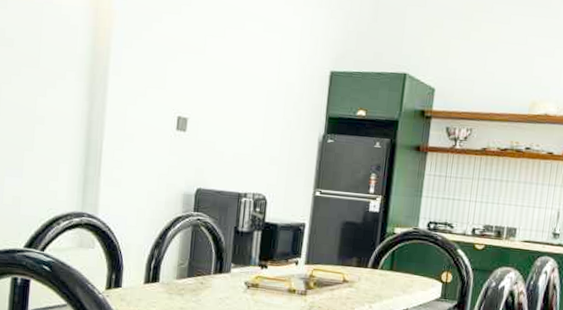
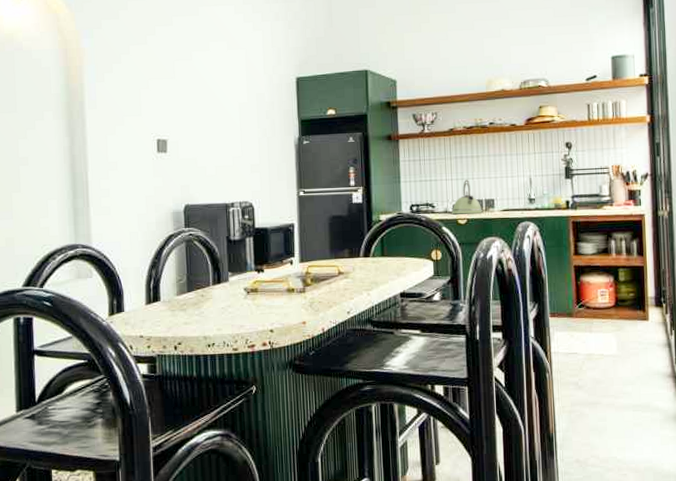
kettle: none [470,204,503,242] -> present [452,180,483,215]

